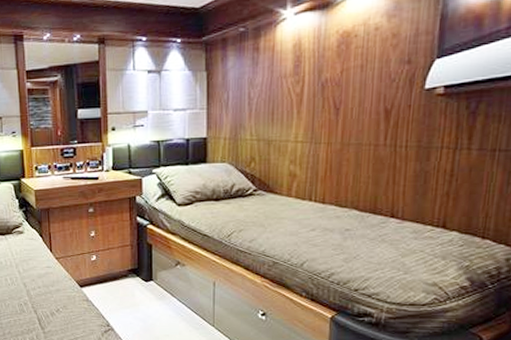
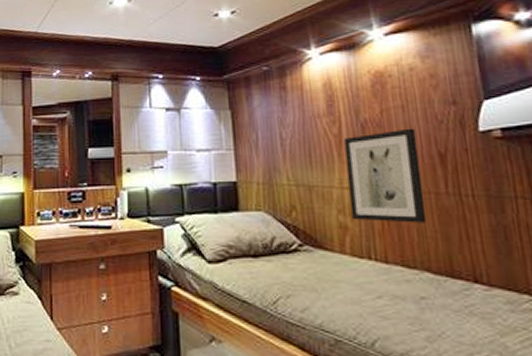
wall art: none [301,86,369,171] -> present [344,128,427,223]

